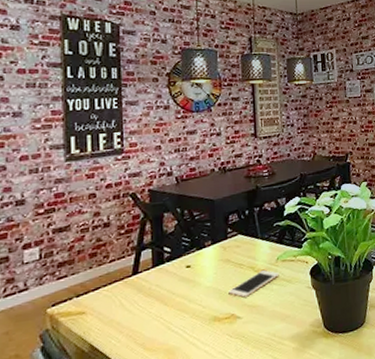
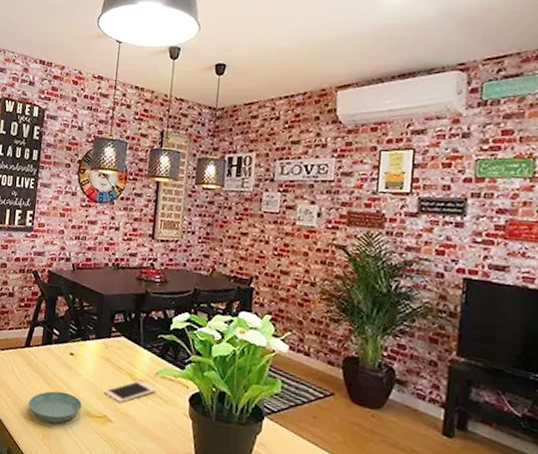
saucer: none [146,306,207,344] -> present [28,391,82,423]

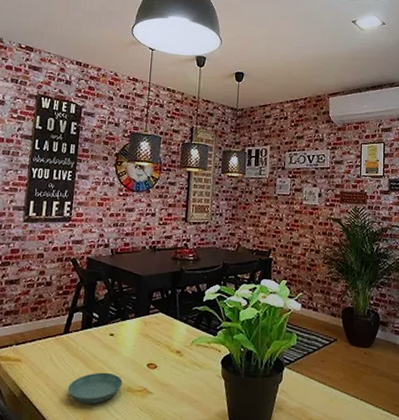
cell phone: present [104,380,157,403] -> none [144,351,192,374]

